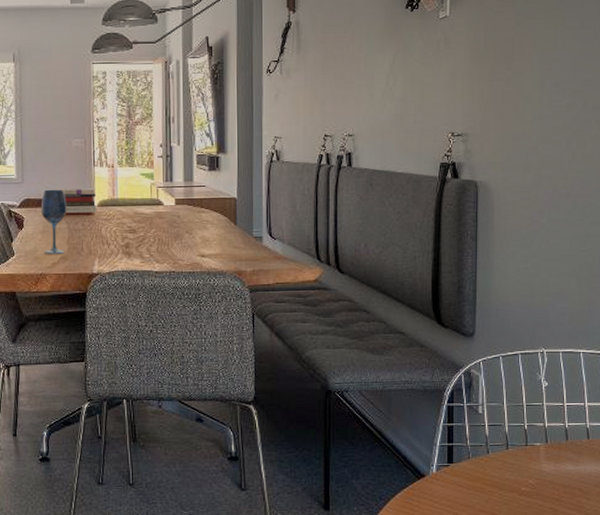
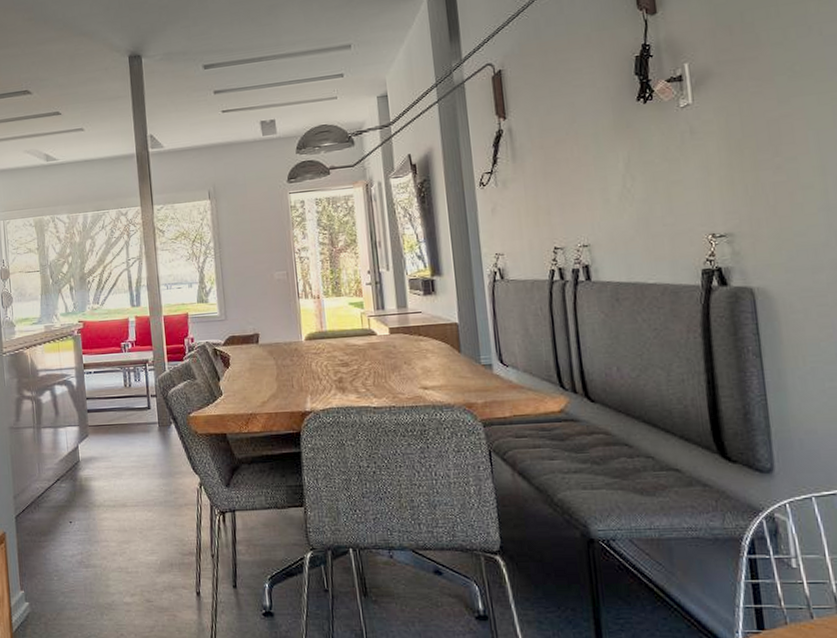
wineglass: present [40,189,67,255] -> none [246,324,275,394]
books: present [63,187,97,215] -> none [268,321,305,351]

